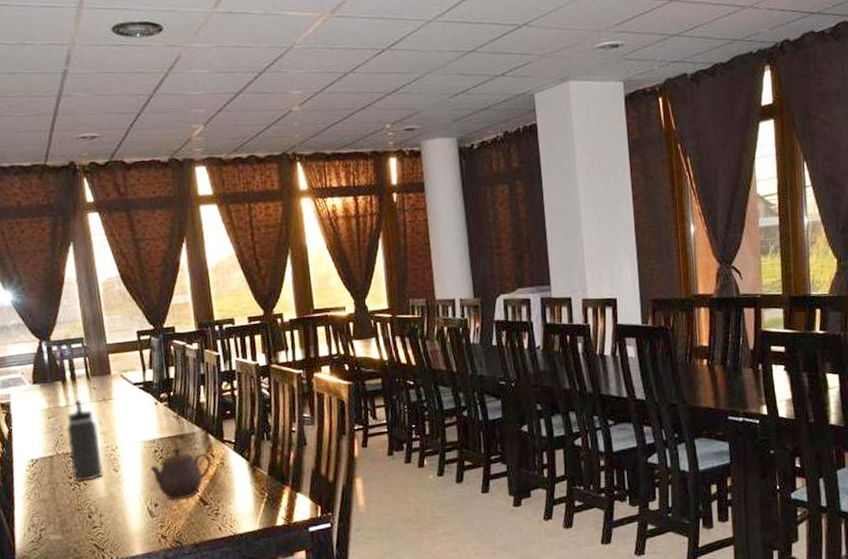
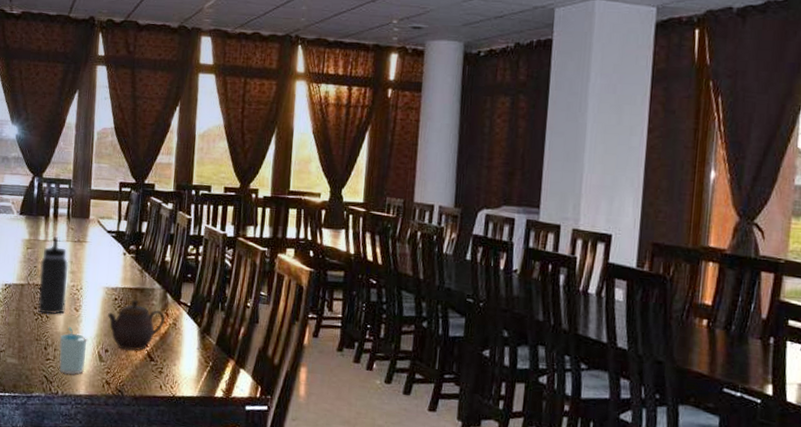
cup: none [104,489,137,538] -> present [59,327,88,375]

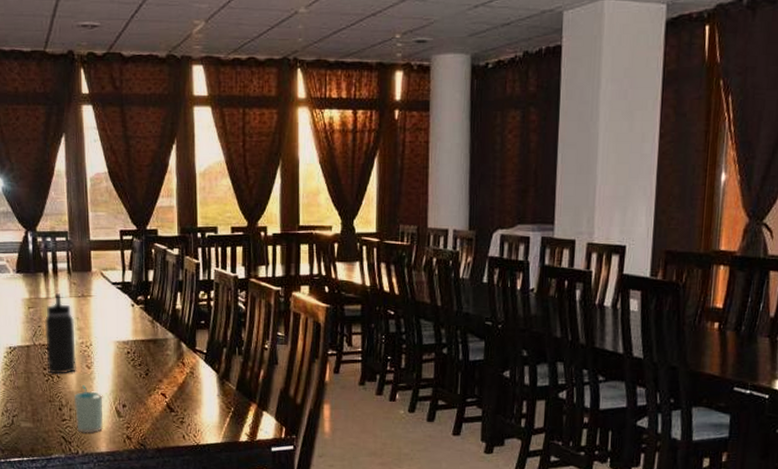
teapot: present [108,299,165,351] -> none [122,351,181,404]

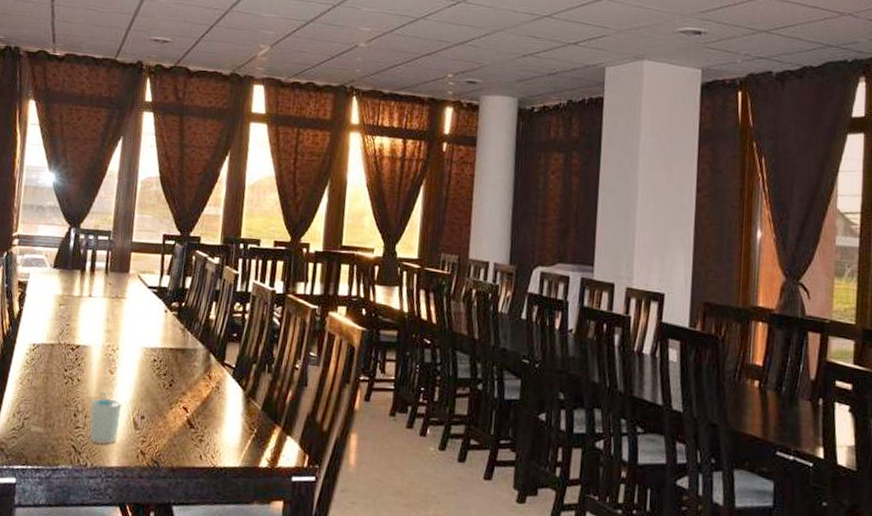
thermos bottle: present [44,293,77,374] -> none [68,292,104,377]

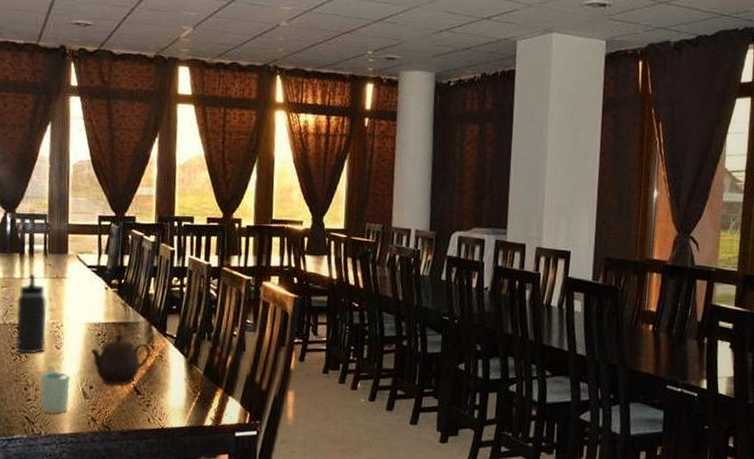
thermos bottle: none [68,292,104,377] -> present [15,274,47,354]
teapot: none [145,360,207,417] -> present [91,334,151,386]

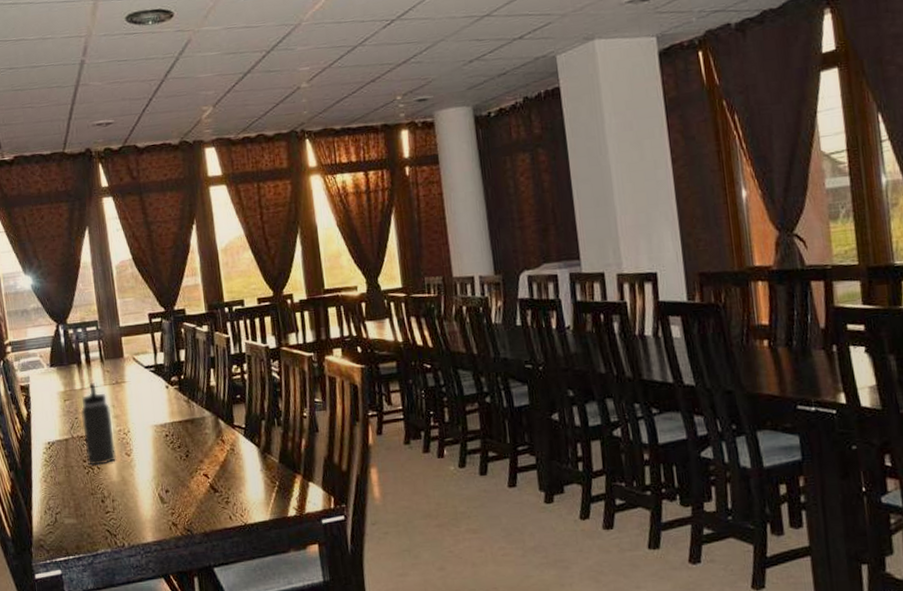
cup: present [40,365,70,414] -> none [116,474,148,524]
teapot: present [91,334,151,386] -> none [162,431,222,487]

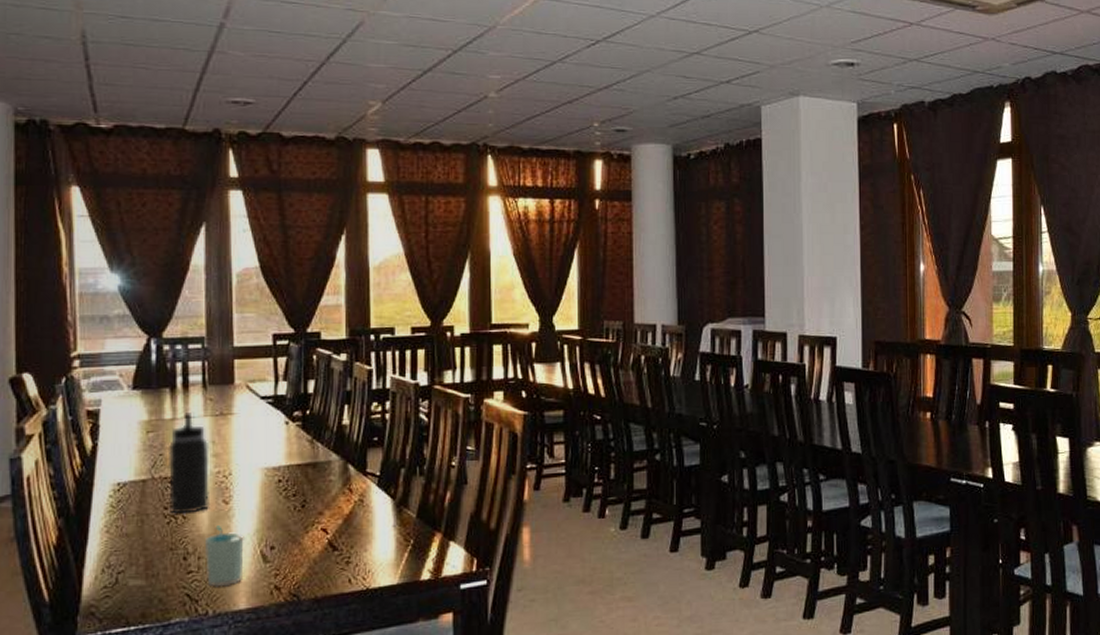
cup: none [116,474,148,524] -> present [205,525,244,587]

